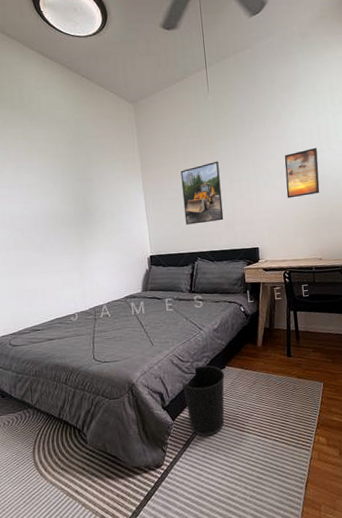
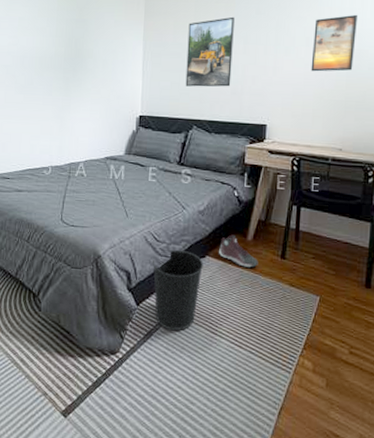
sneaker: none [236,344,270,370] -> present [219,234,258,268]

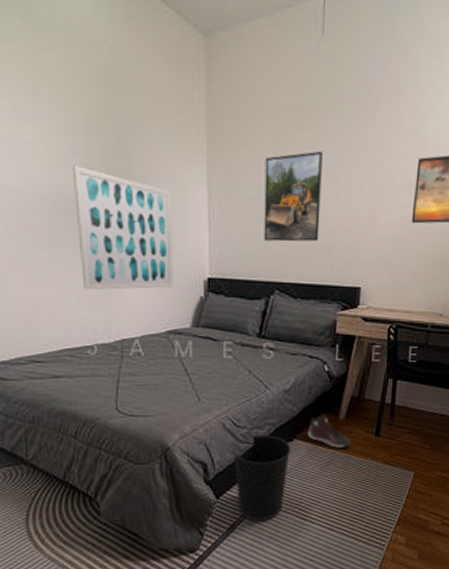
wall art: none [45,34,115,124] -> present [73,166,173,291]

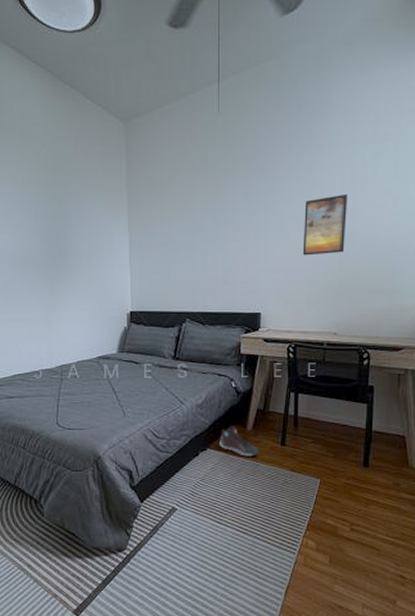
wall art: present [73,166,173,291] -> none [25,230,102,326]
wastebasket: present [233,434,291,521] -> none [154,444,205,524]
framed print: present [264,151,323,242] -> none [175,202,222,278]

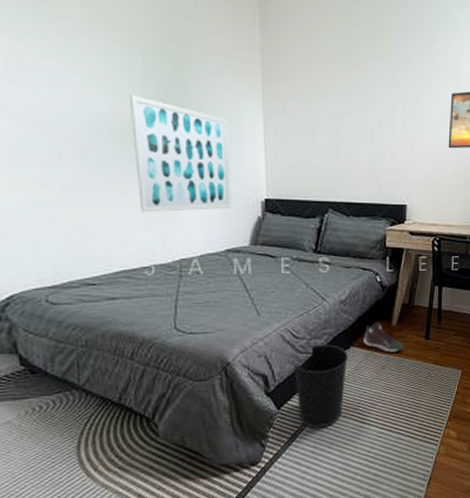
wall art: none [25,230,102,326] -> present [130,95,231,213]
wastebasket: none [154,444,205,524] -> present [293,344,348,429]

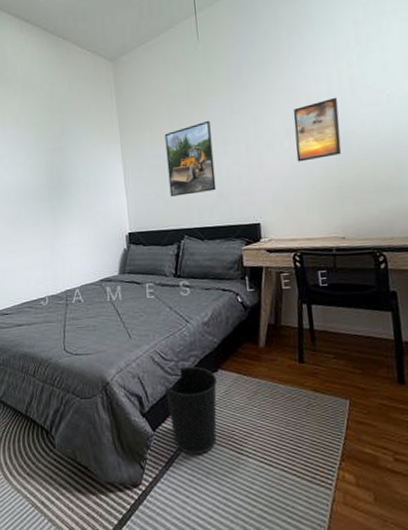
wall art: present [130,95,231,213] -> none [28,165,102,255]
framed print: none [317,85,368,165] -> present [164,120,217,197]
sneaker: present [364,321,404,353] -> none [231,343,276,377]

